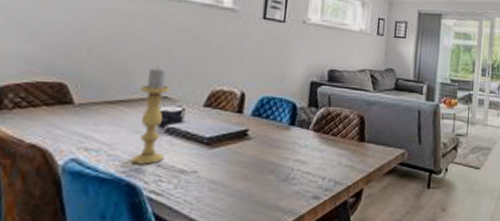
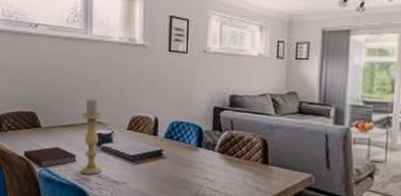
notebook: none [38,129,128,159] -> present [24,147,77,168]

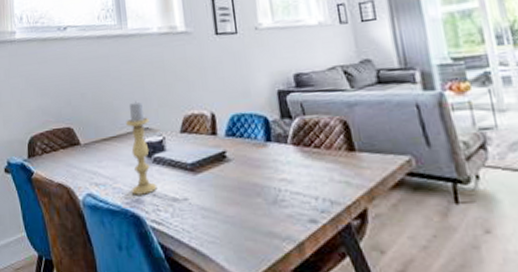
notebook: present [24,147,77,168] -> none [63,165,126,194]

